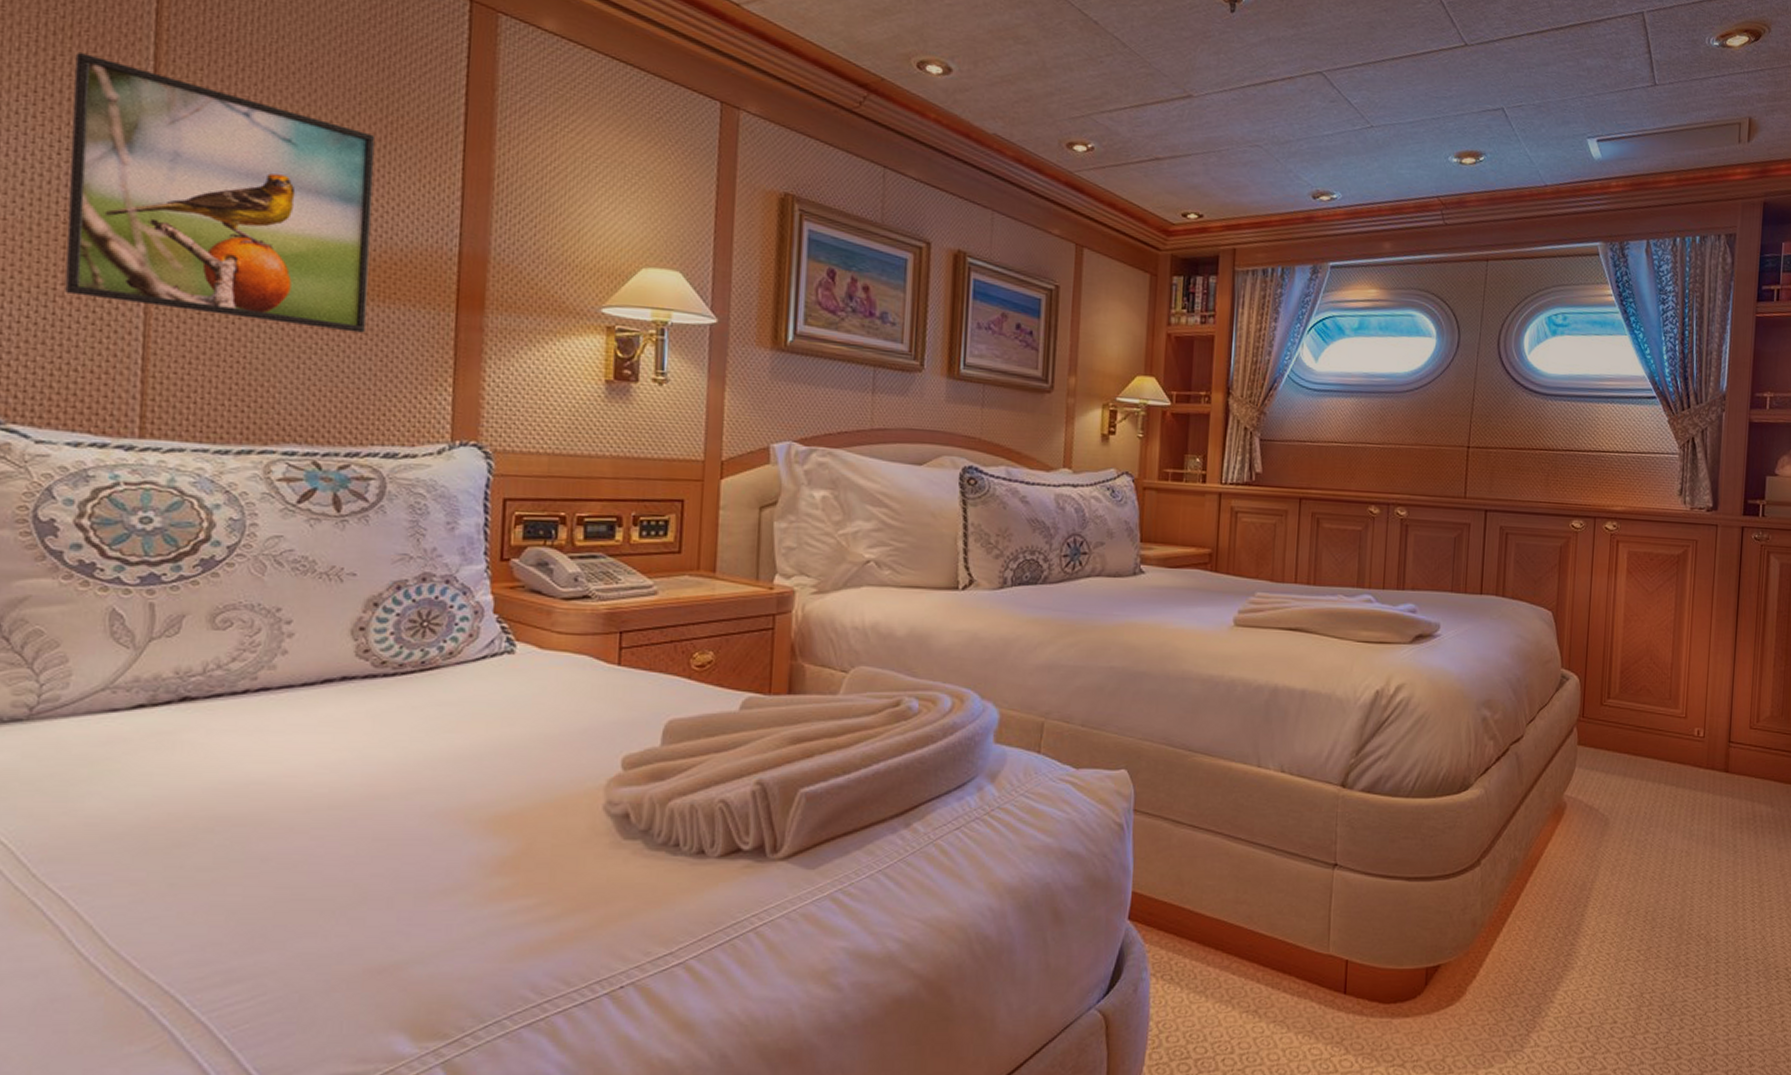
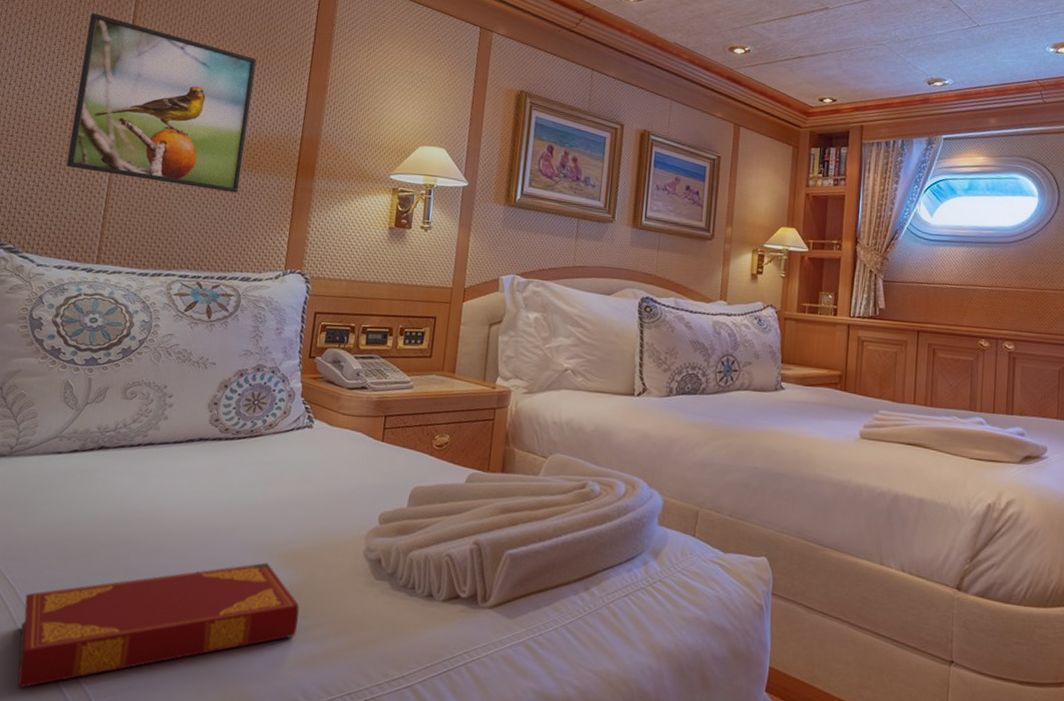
hardback book: none [84,832,518,1031] -> present [17,562,300,688]

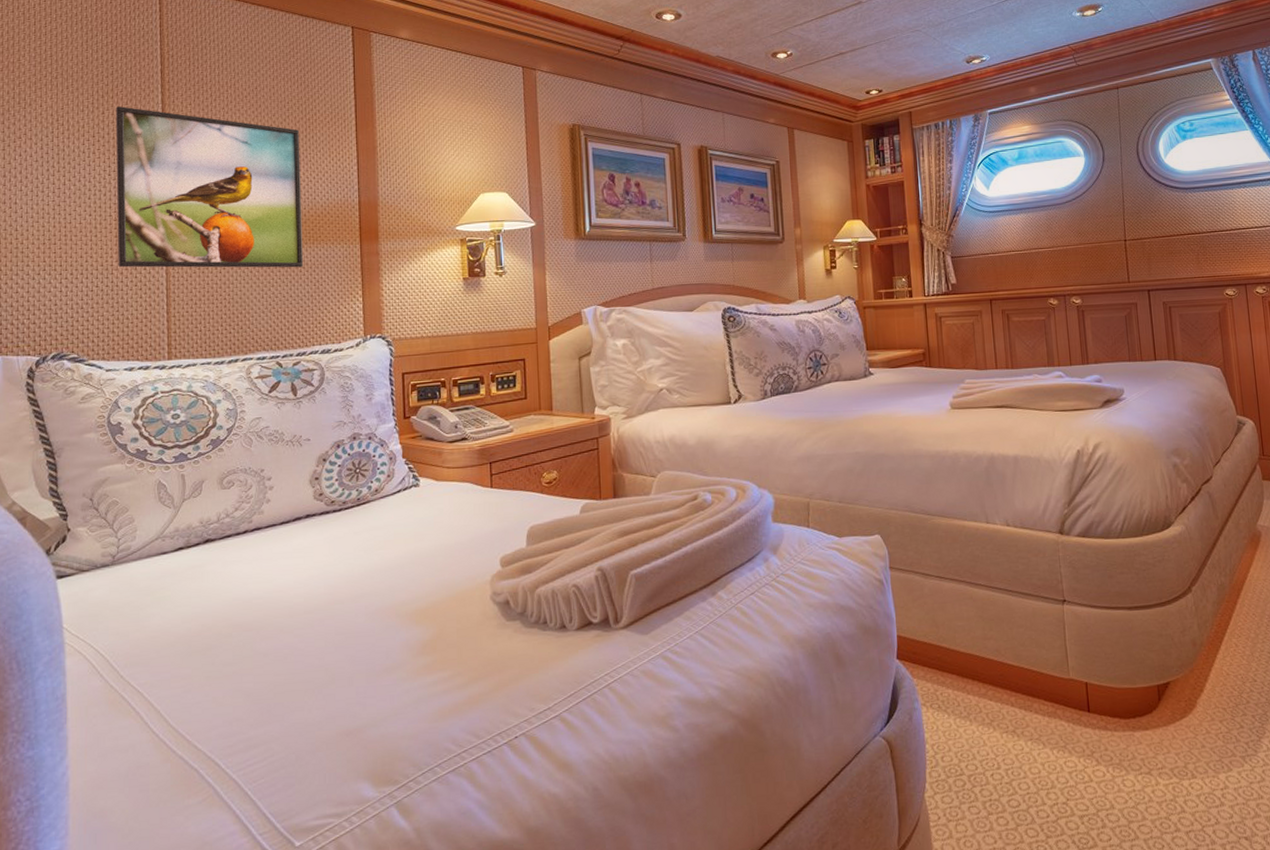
hardback book: present [17,562,300,688] -> none [155,624,437,789]

